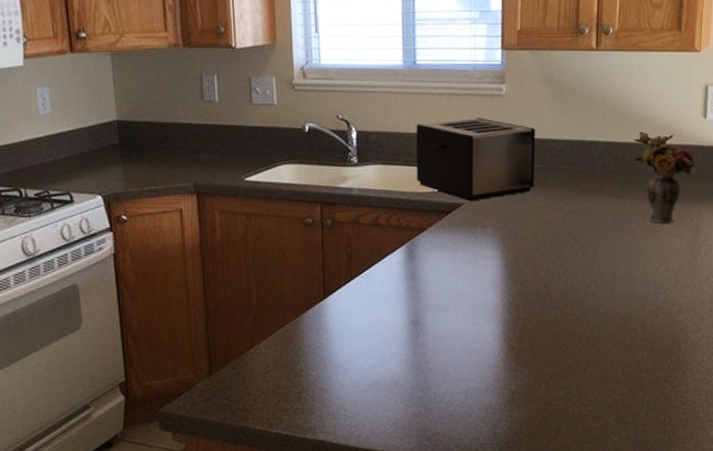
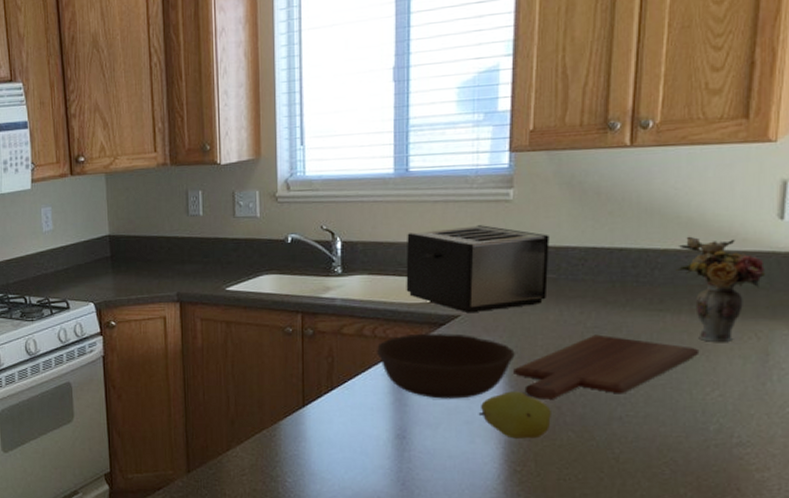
bowl: none [392,220,510,284] -> present [377,332,515,399]
fruit: none [481,273,540,318] -> present [478,391,551,439]
cutting board: none [509,219,651,280] -> present [513,334,700,399]

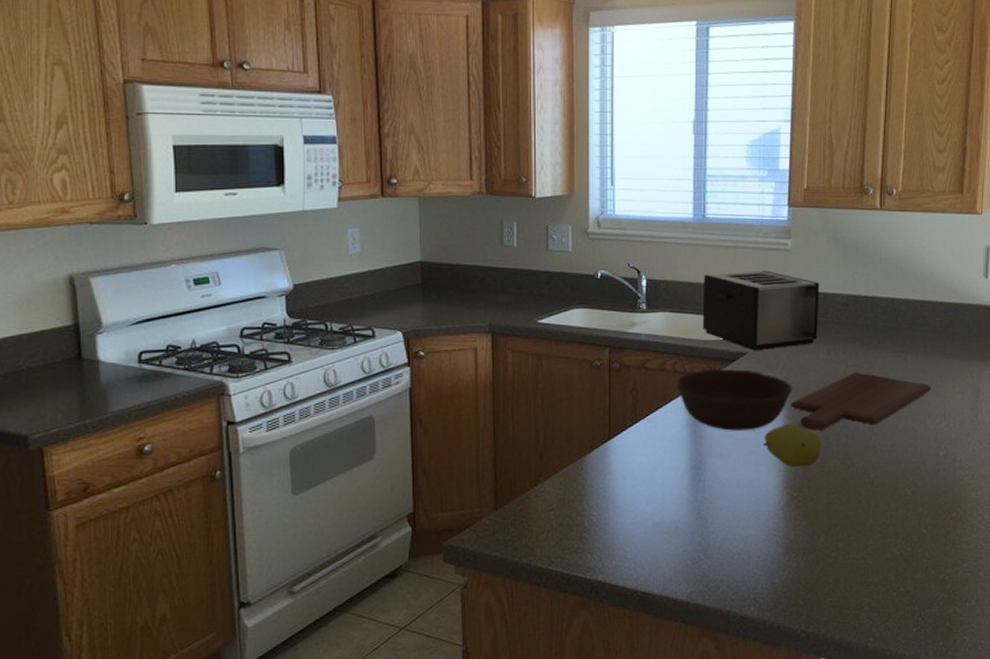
flower arrangement: present [675,236,766,342] -> none [913,289,977,380]

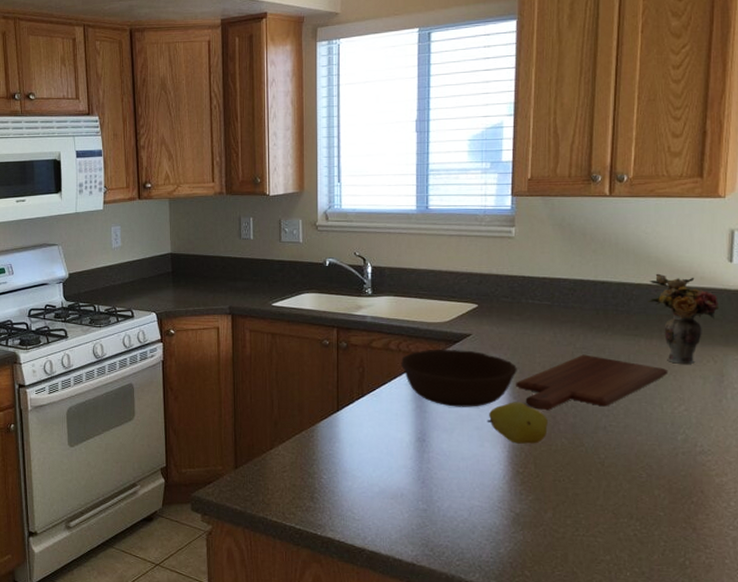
toaster: present [702,271,819,351] -> none [426,257,545,333]
flower arrangement: none [913,289,977,380] -> present [647,273,720,364]

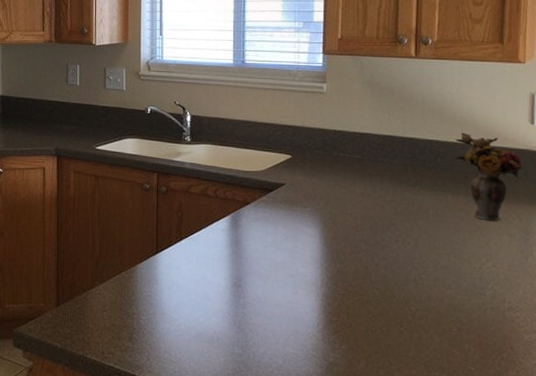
bowl: present [401,349,517,407] -> none [218,196,330,255]
fruit: present [487,402,548,444] -> none [300,251,360,294]
cutting board: present [516,354,668,410] -> none [328,207,476,260]

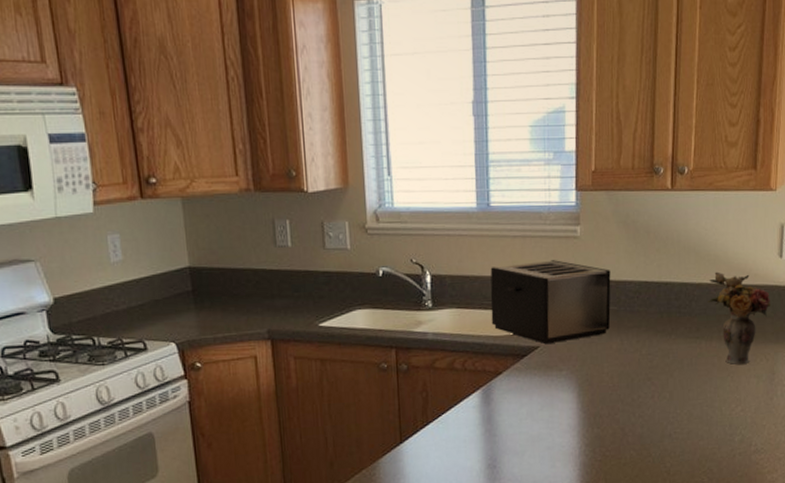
toaster: none [242,111,355,183] -> present [490,260,611,345]

